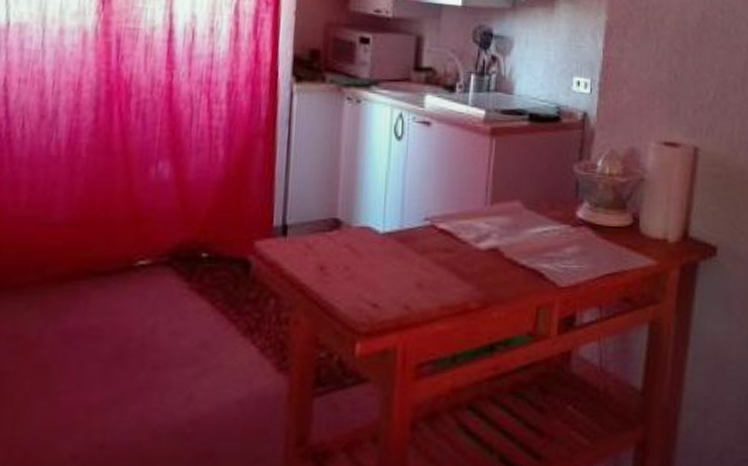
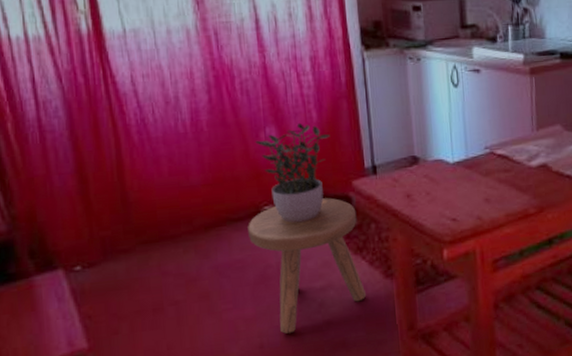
stool: none [112,259,254,432] -> present [248,198,367,334]
potted plant: none [142,160,237,285] -> present [255,122,331,223]

